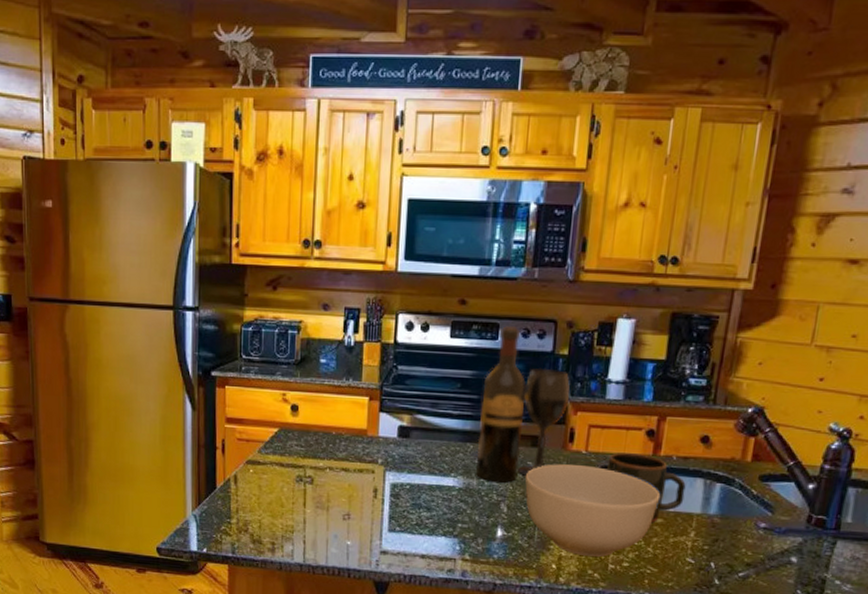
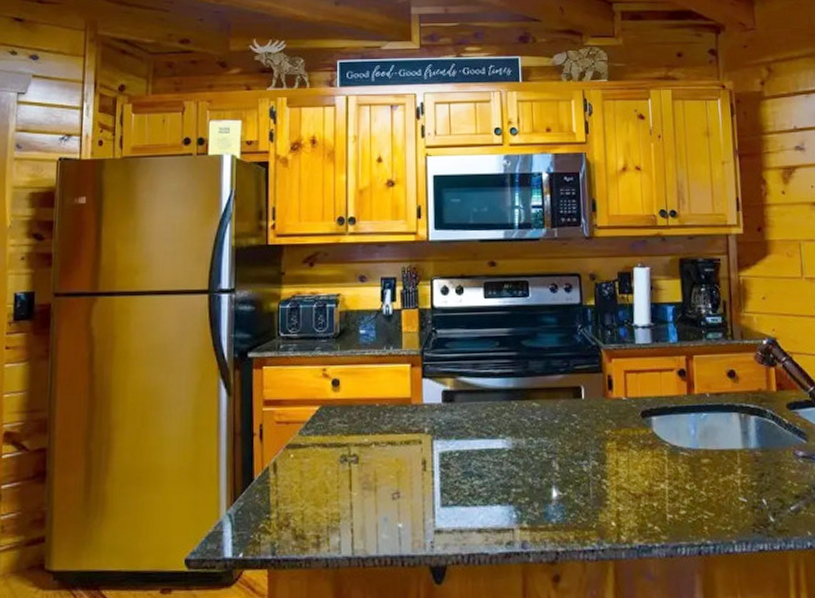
wine bottle: present [476,326,527,483] -> none [520,283,565,440]
wine glass: present [518,367,571,476] -> none [560,319,603,429]
bowl: present [525,464,661,558] -> none [571,411,703,509]
mug: present [607,452,686,522] -> none [647,394,725,463]

